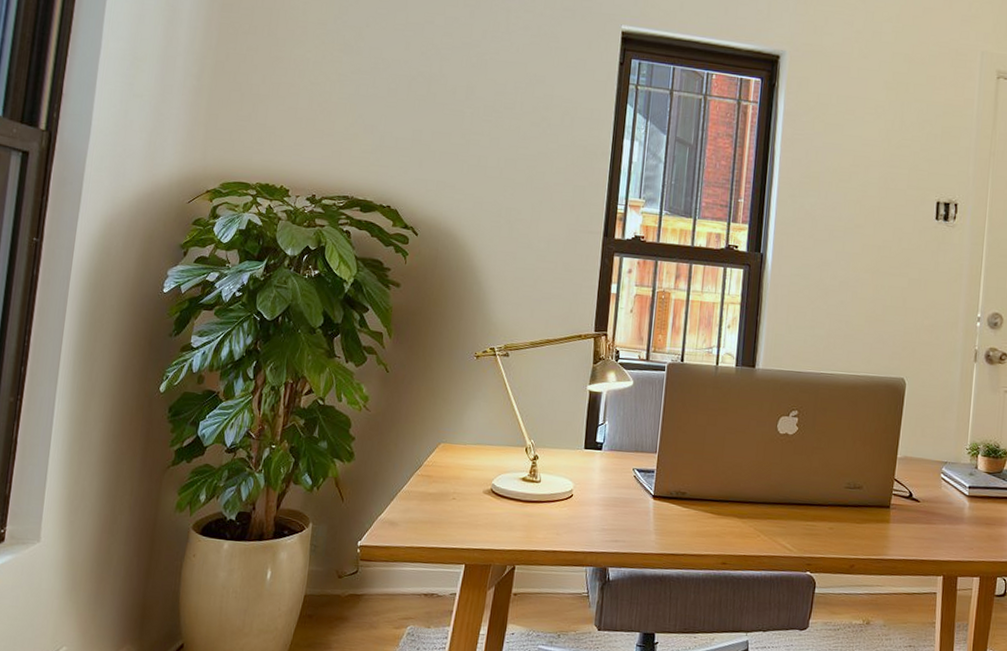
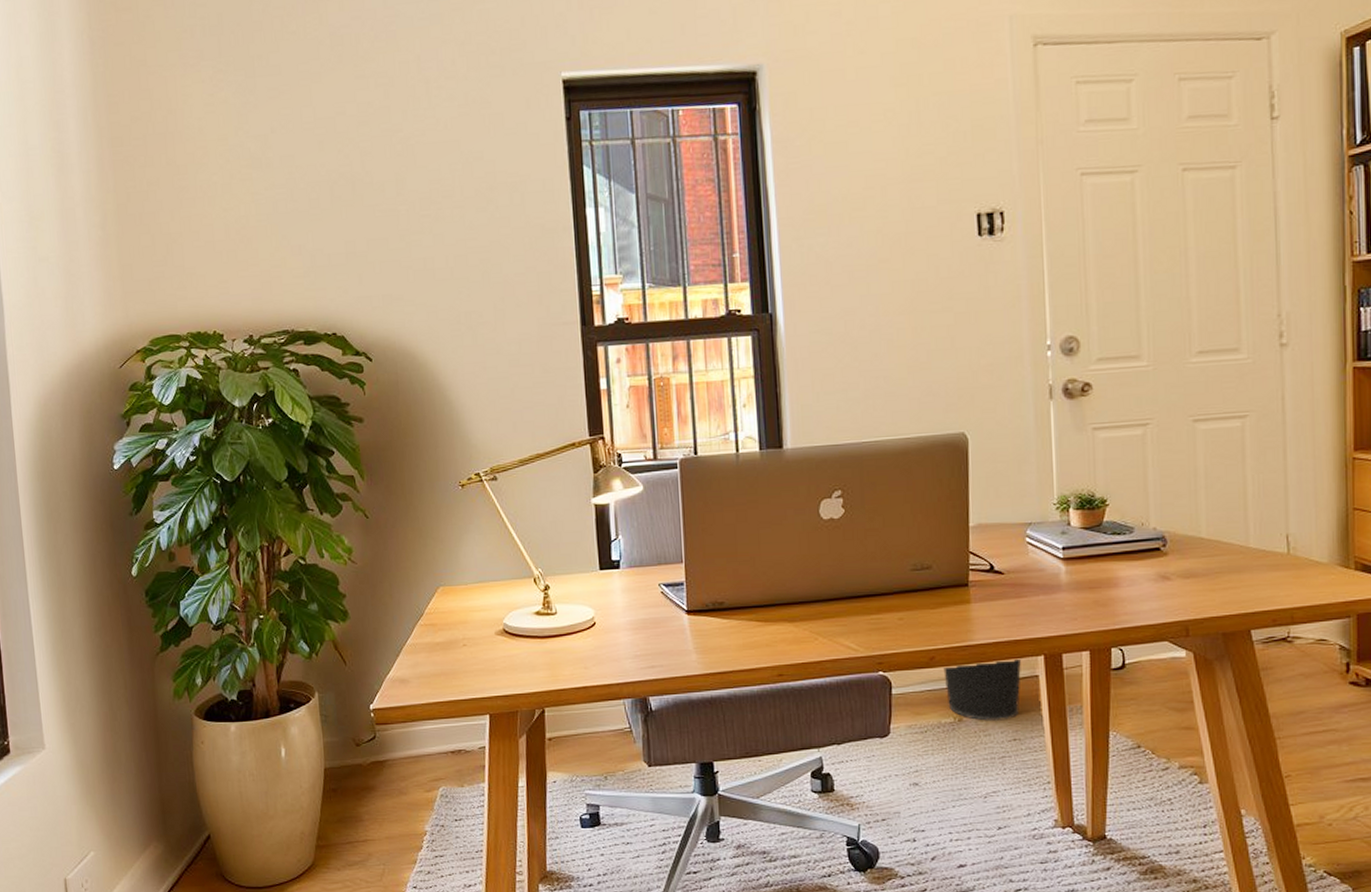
wastebasket: none [860,574,925,628] -> present [943,657,1022,721]

